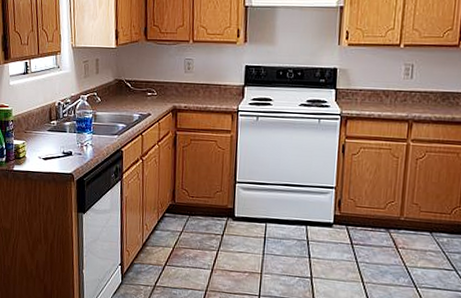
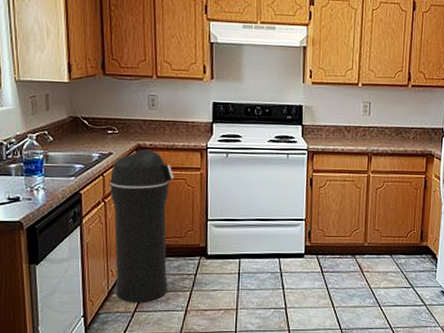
trash can: none [146,111,205,257] -> present [109,149,174,302]

